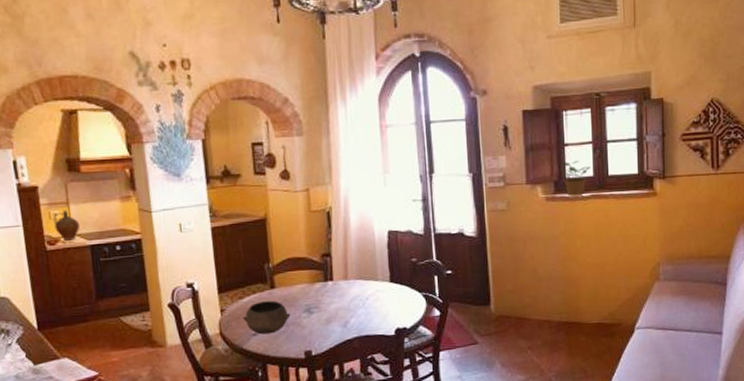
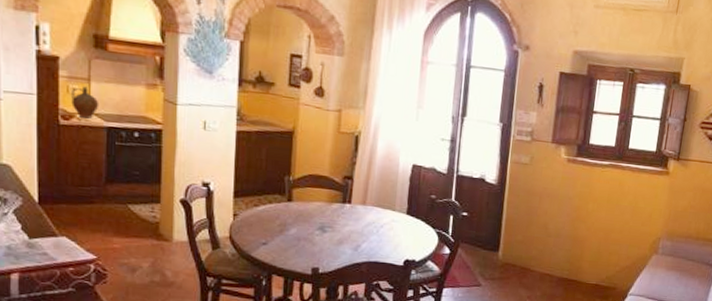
bowl: present [243,301,291,335] -> none [255,212,304,246]
potted plant: present [559,161,590,196] -> none [584,128,613,163]

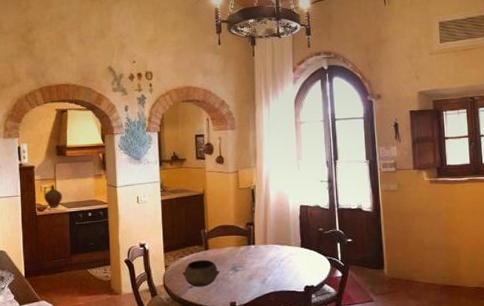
bowl: none [255,212,304,246] -> present [182,260,220,287]

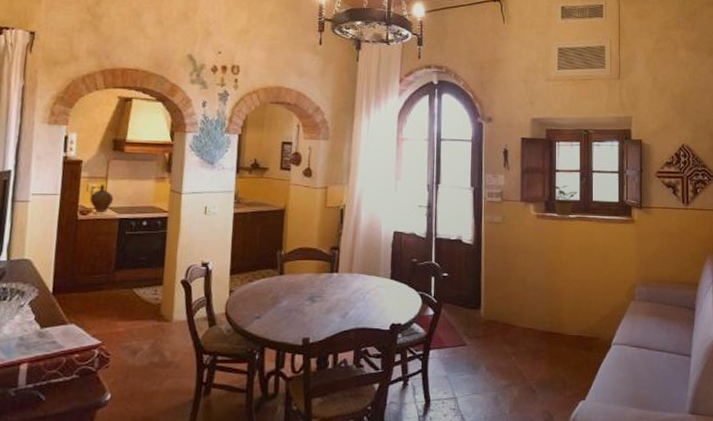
bowl: present [182,260,220,287] -> none [249,286,295,318]
potted plant: none [441,151,467,180] -> present [550,185,577,216]

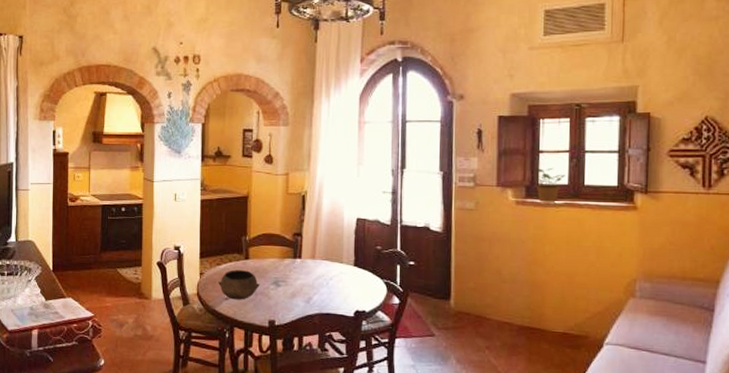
ceramic jug: present [90,184,114,212] -> none [77,174,96,199]
bowl: none [249,286,295,318] -> present [218,270,260,300]

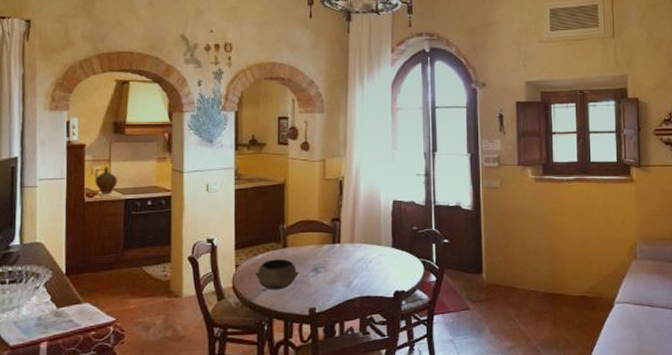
ceramic jug: none [77,174,96,199] -> present [95,166,118,194]
potted plant: present [532,168,565,202] -> none [547,148,575,178]

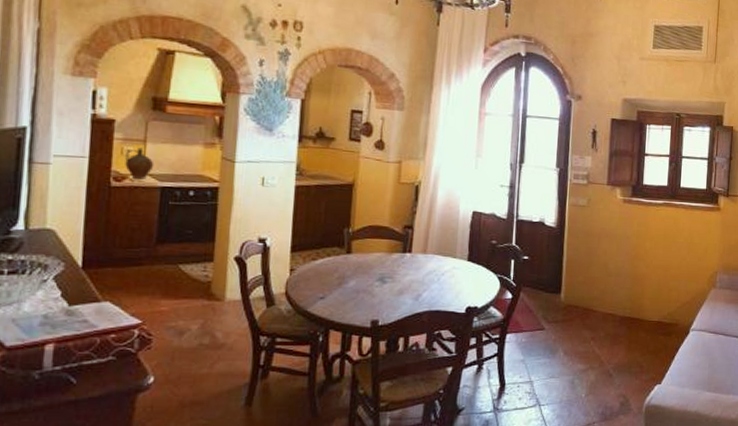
bowl: present [255,259,299,290] -> none [313,265,363,299]

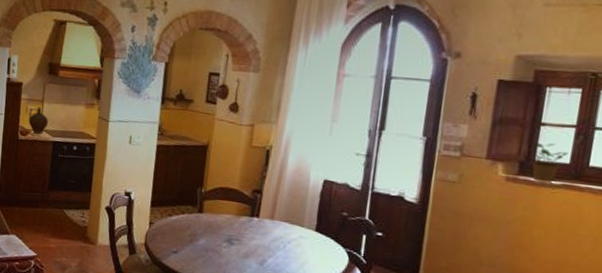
potted plant: none [638,169,665,202] -> present [528,142,568,183]

